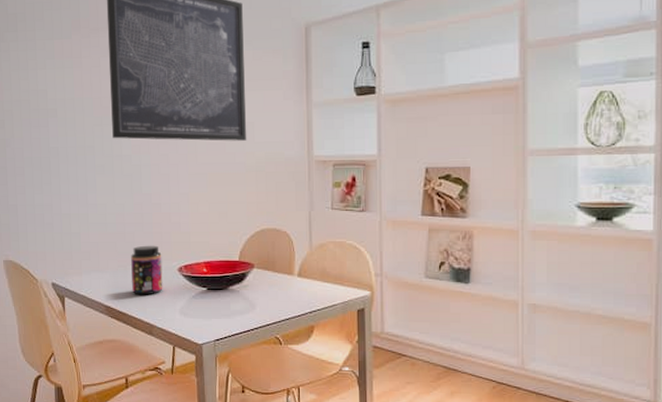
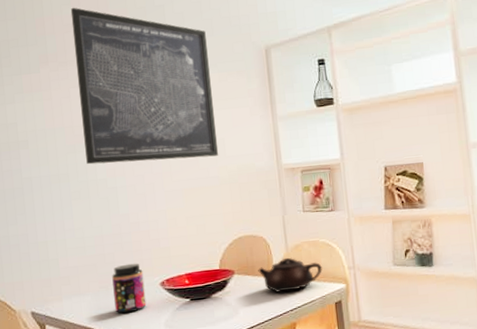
teapot: none [279,256,347,293] -> present [258,257,322,293]

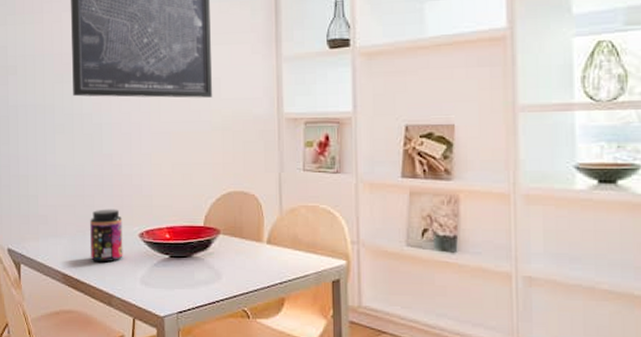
teapot: present [258,257,322,293] -> none [246,222,320,262]

